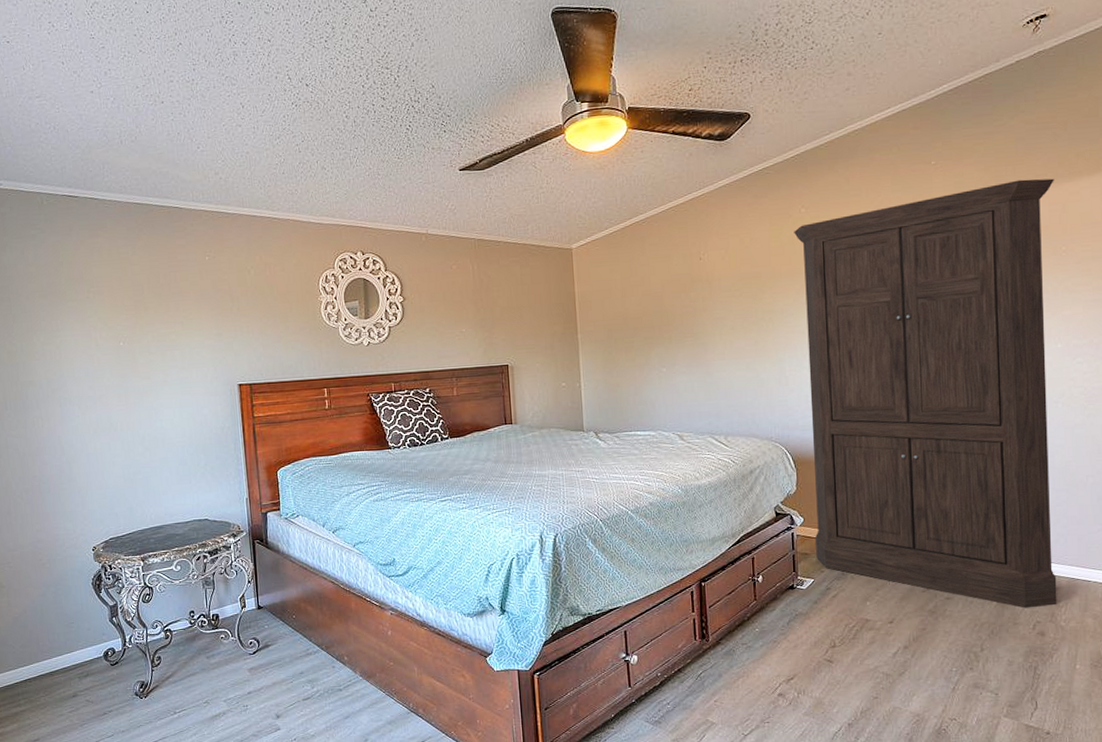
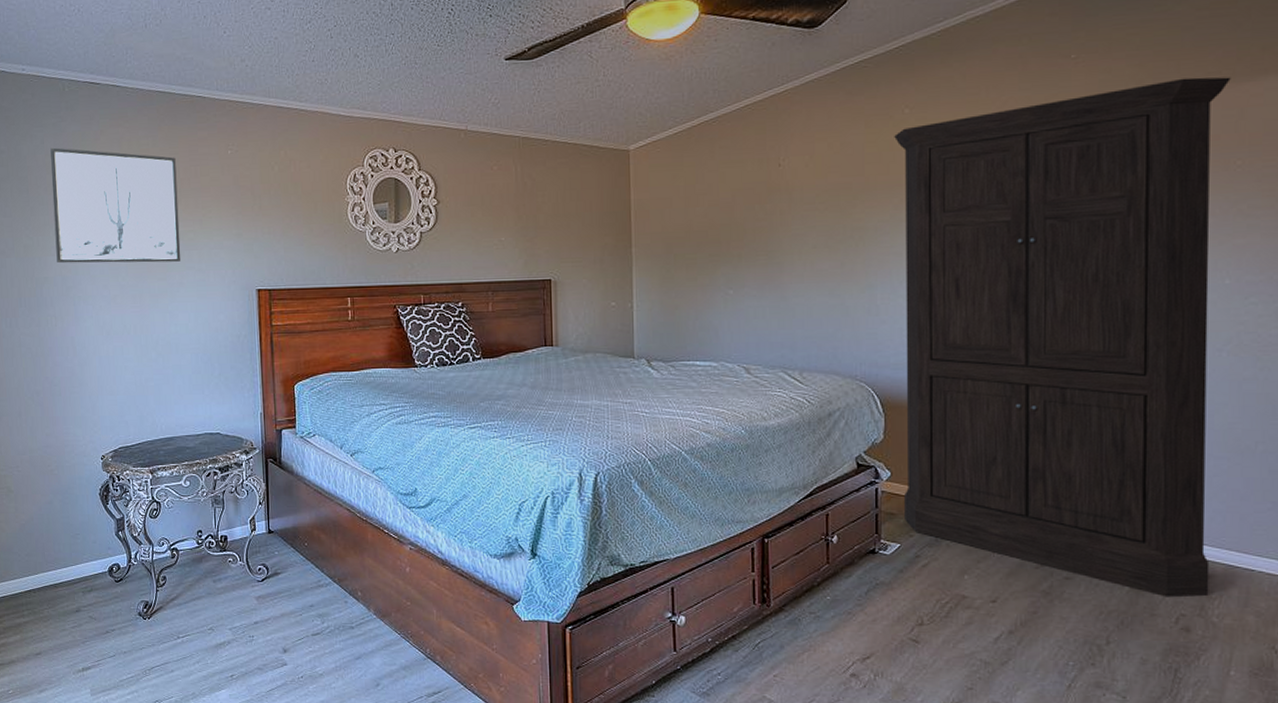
wall art: none [31,257,164,367] -> present [50,147,181,263]

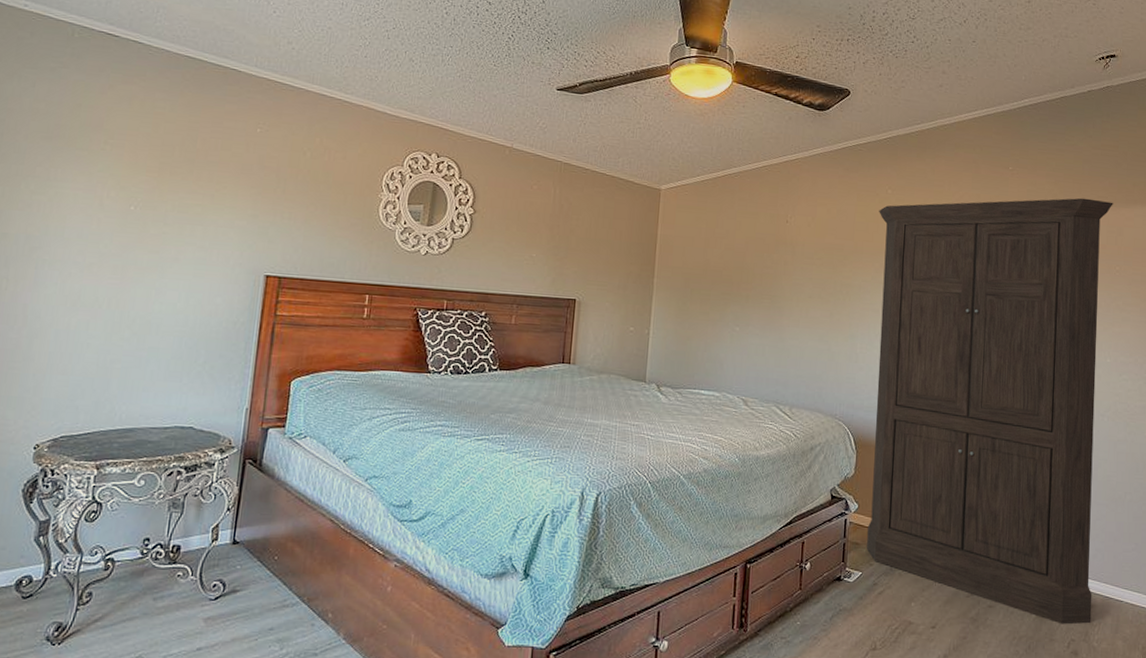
wall art: present [50,147,181,263] -> none [23,93,195,236]

